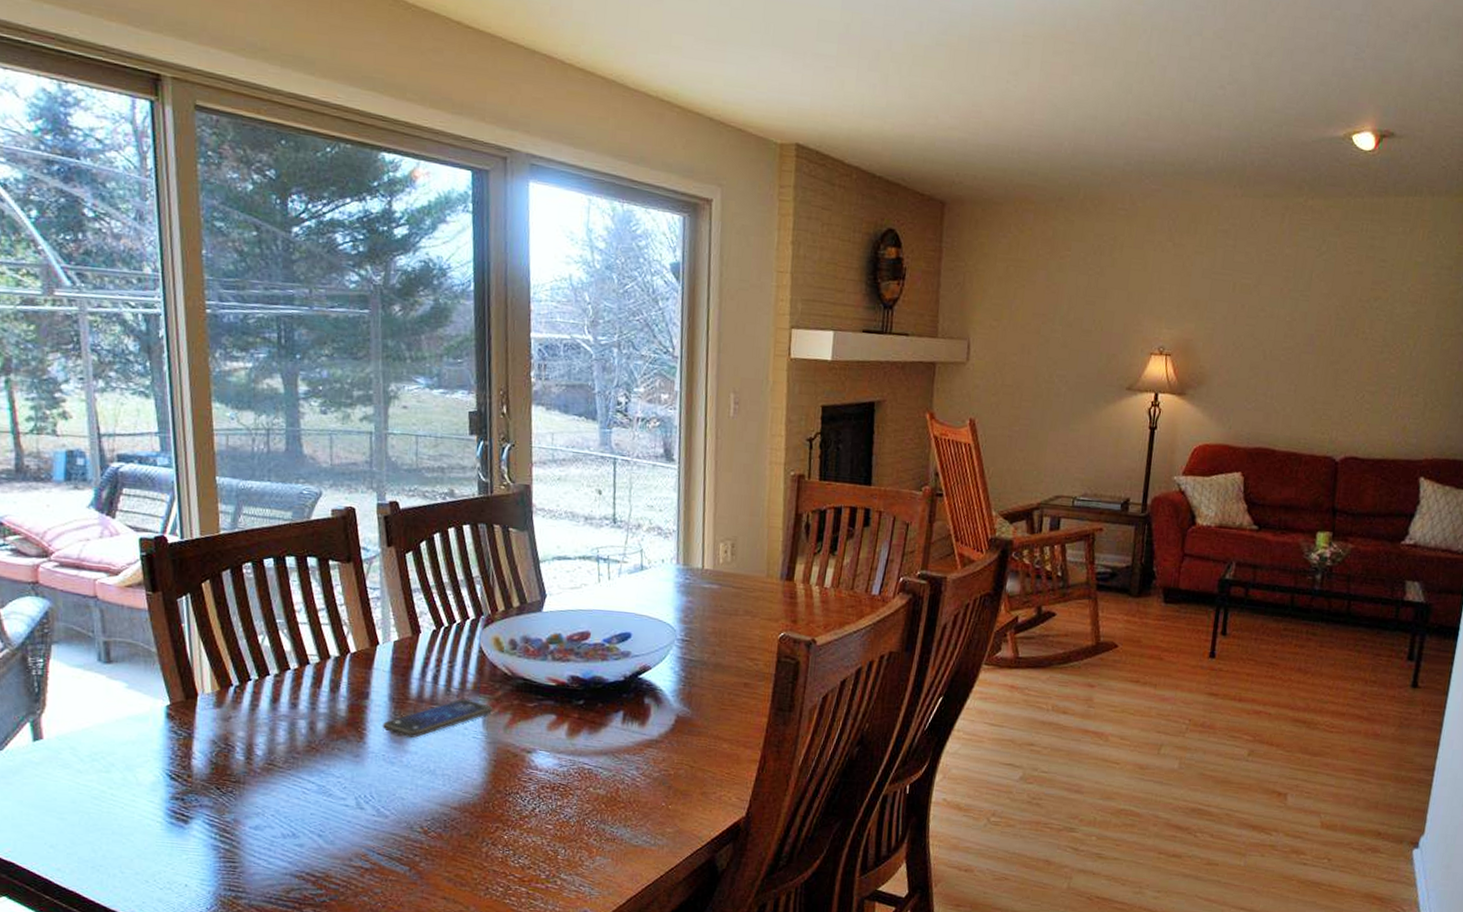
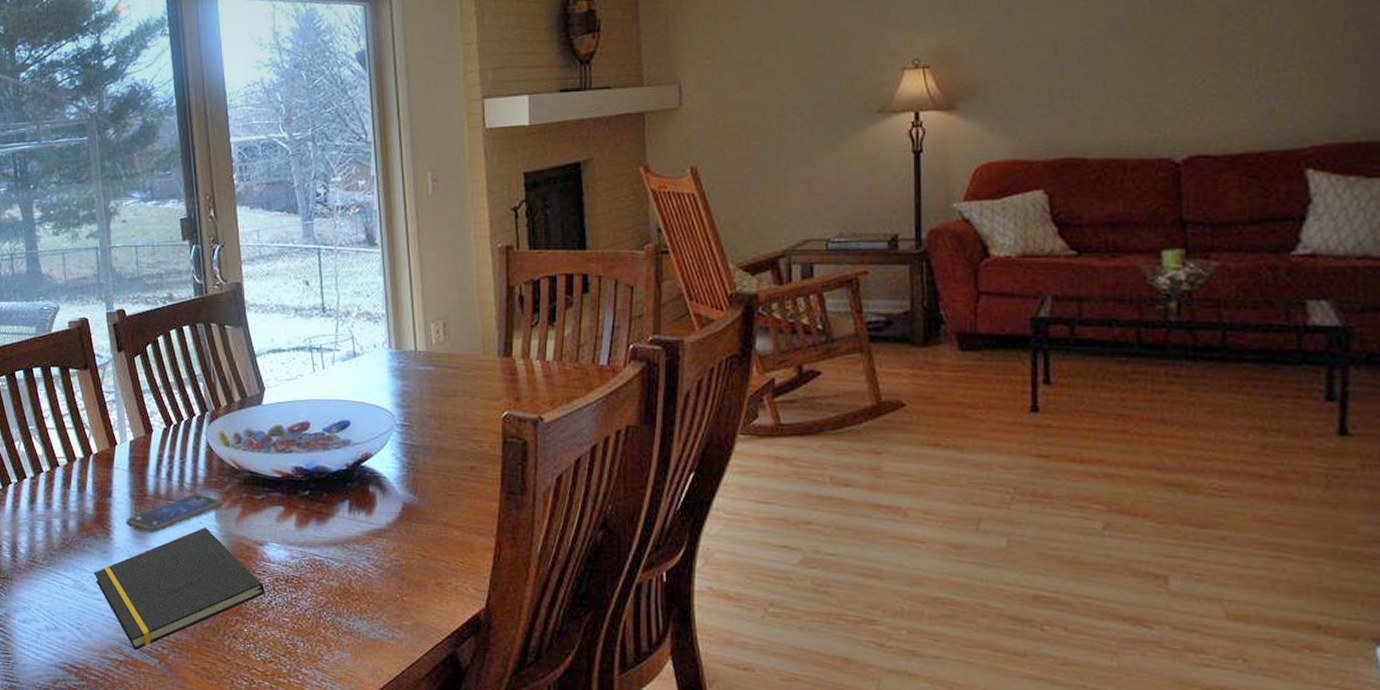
notepad: none [342,733,529,858] -> present [94,527,265,651]

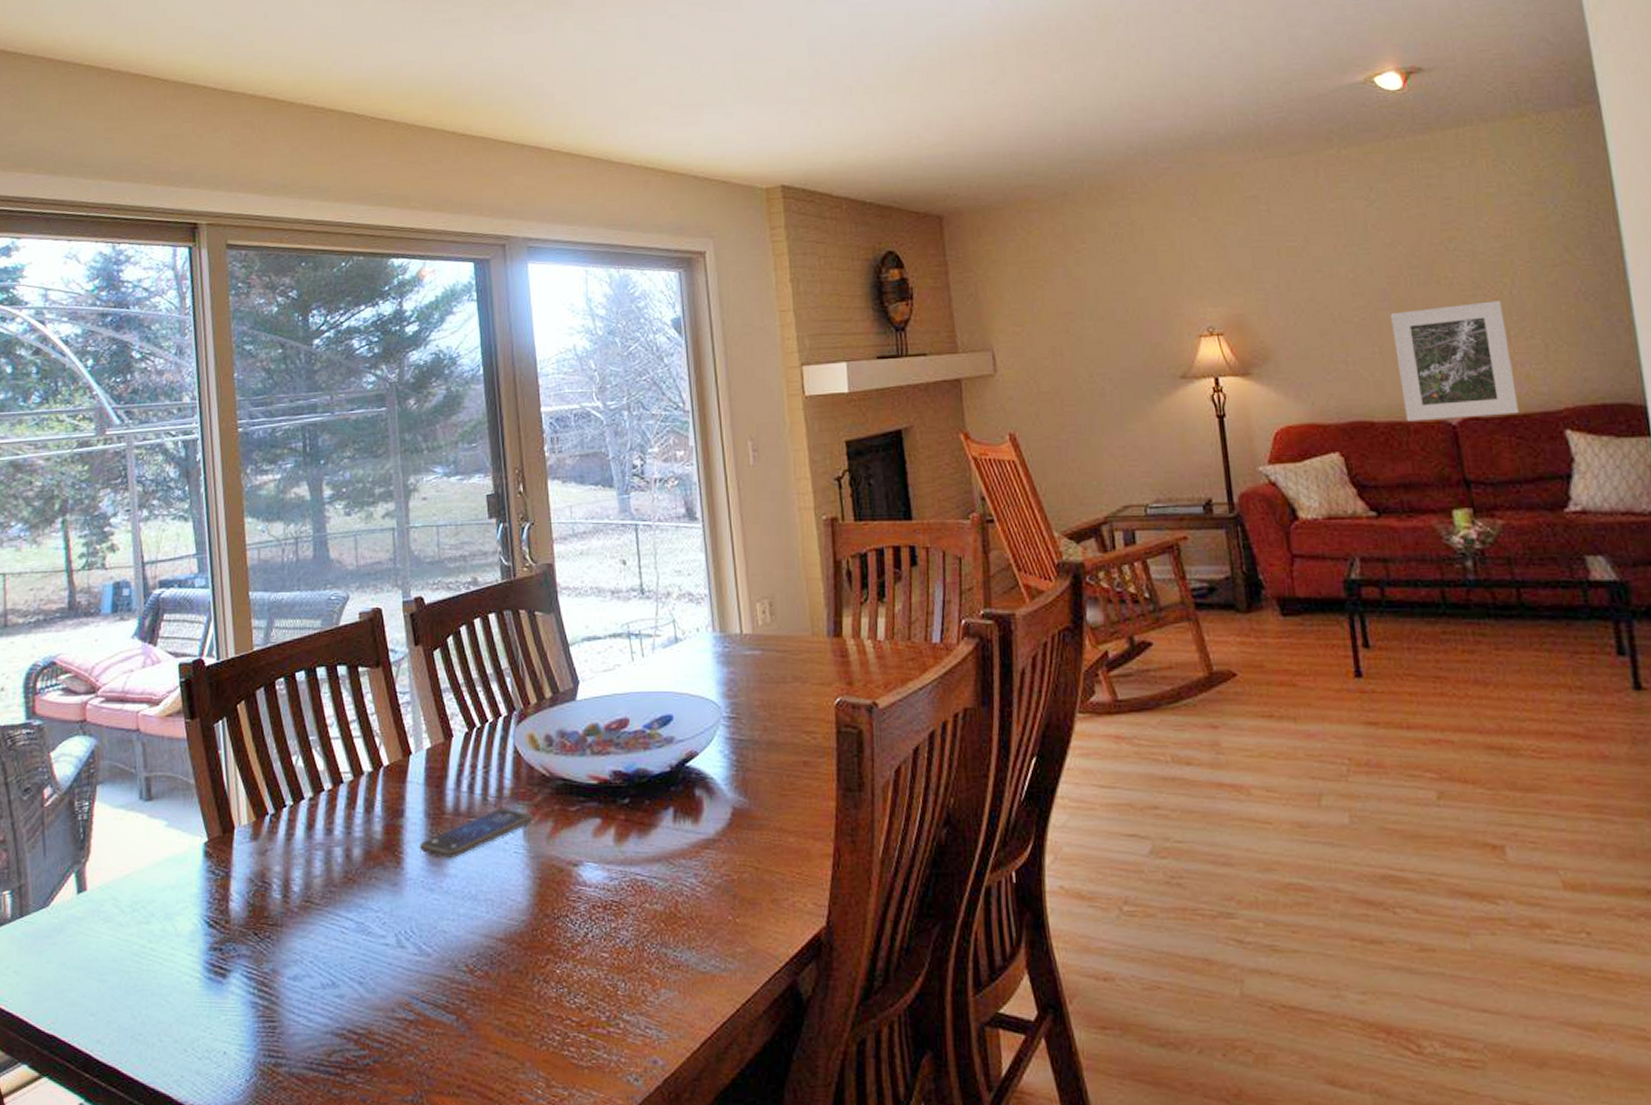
notepad: present [94,527,265,651] -> none [381,847,580,1006]
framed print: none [1121,30,1256,159] -> present [1390,301,1519,422]

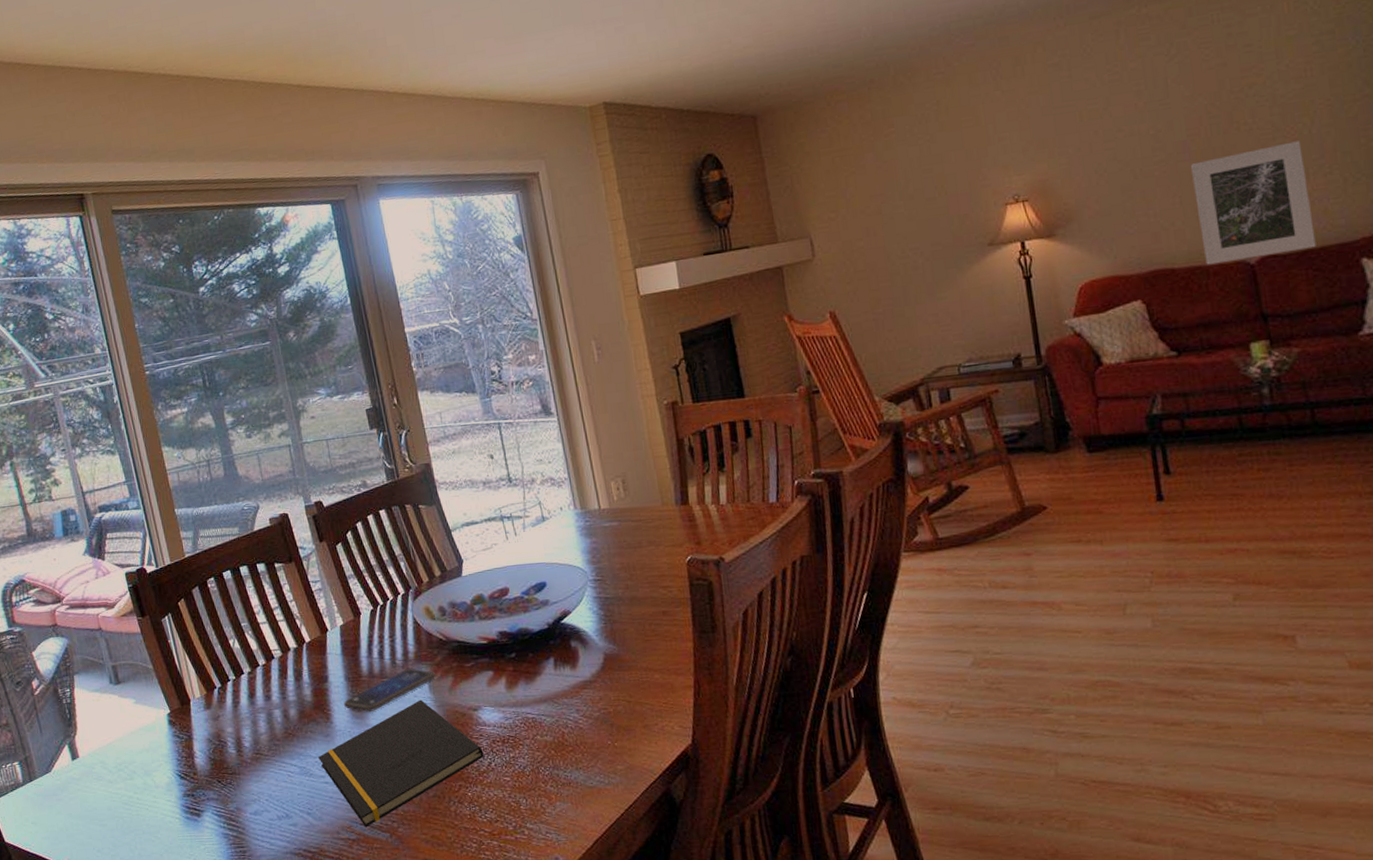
notepad: none [381,847,580,1006] -> present [318,699,484,828]

